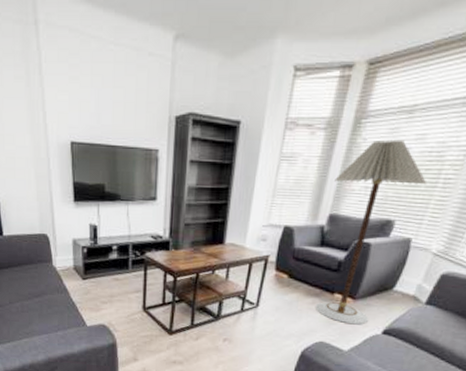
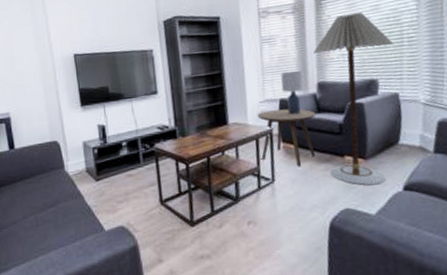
side table: none [251,236,319,297] -> present [257,109,316,167]
lamp: none [289,196,317,245] -> present [280,71,305,115]

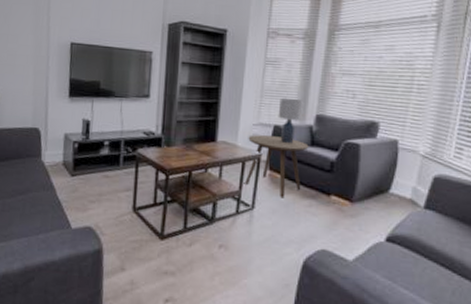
floor lamp: present [313,12,395,185] -> none [312,49,403,231]

